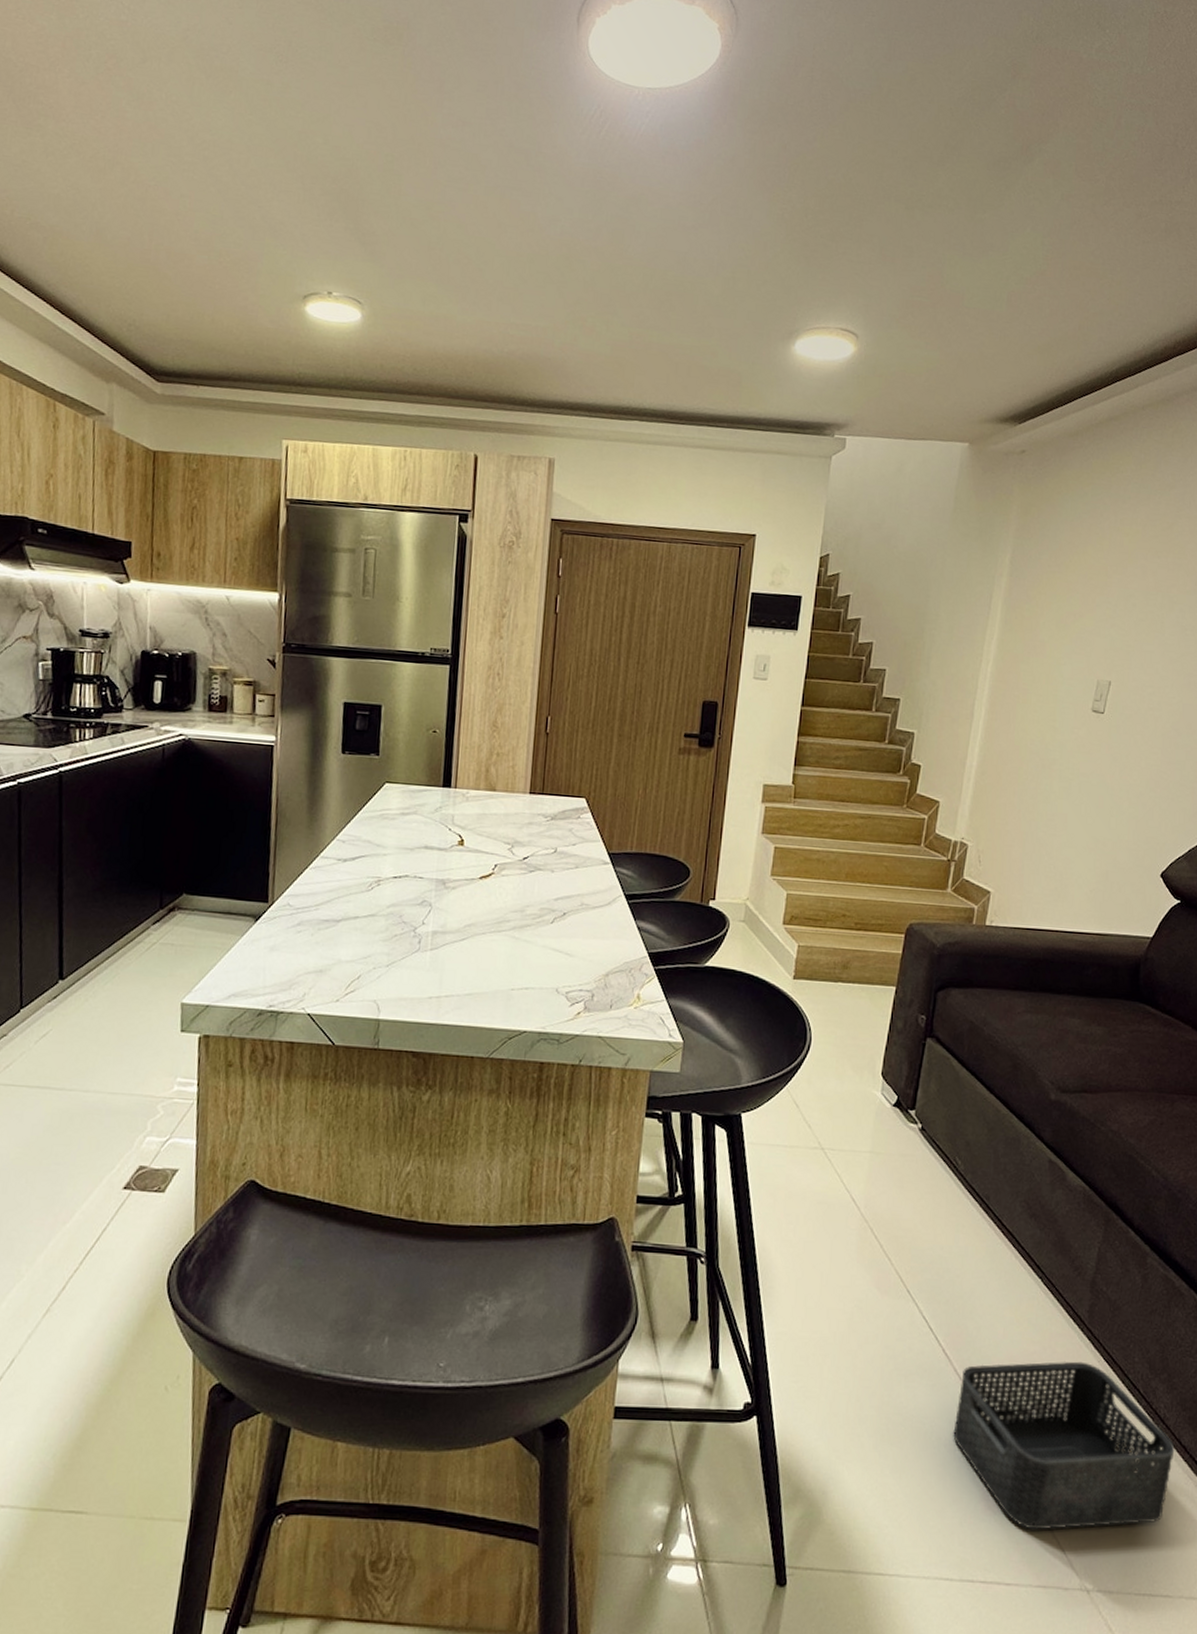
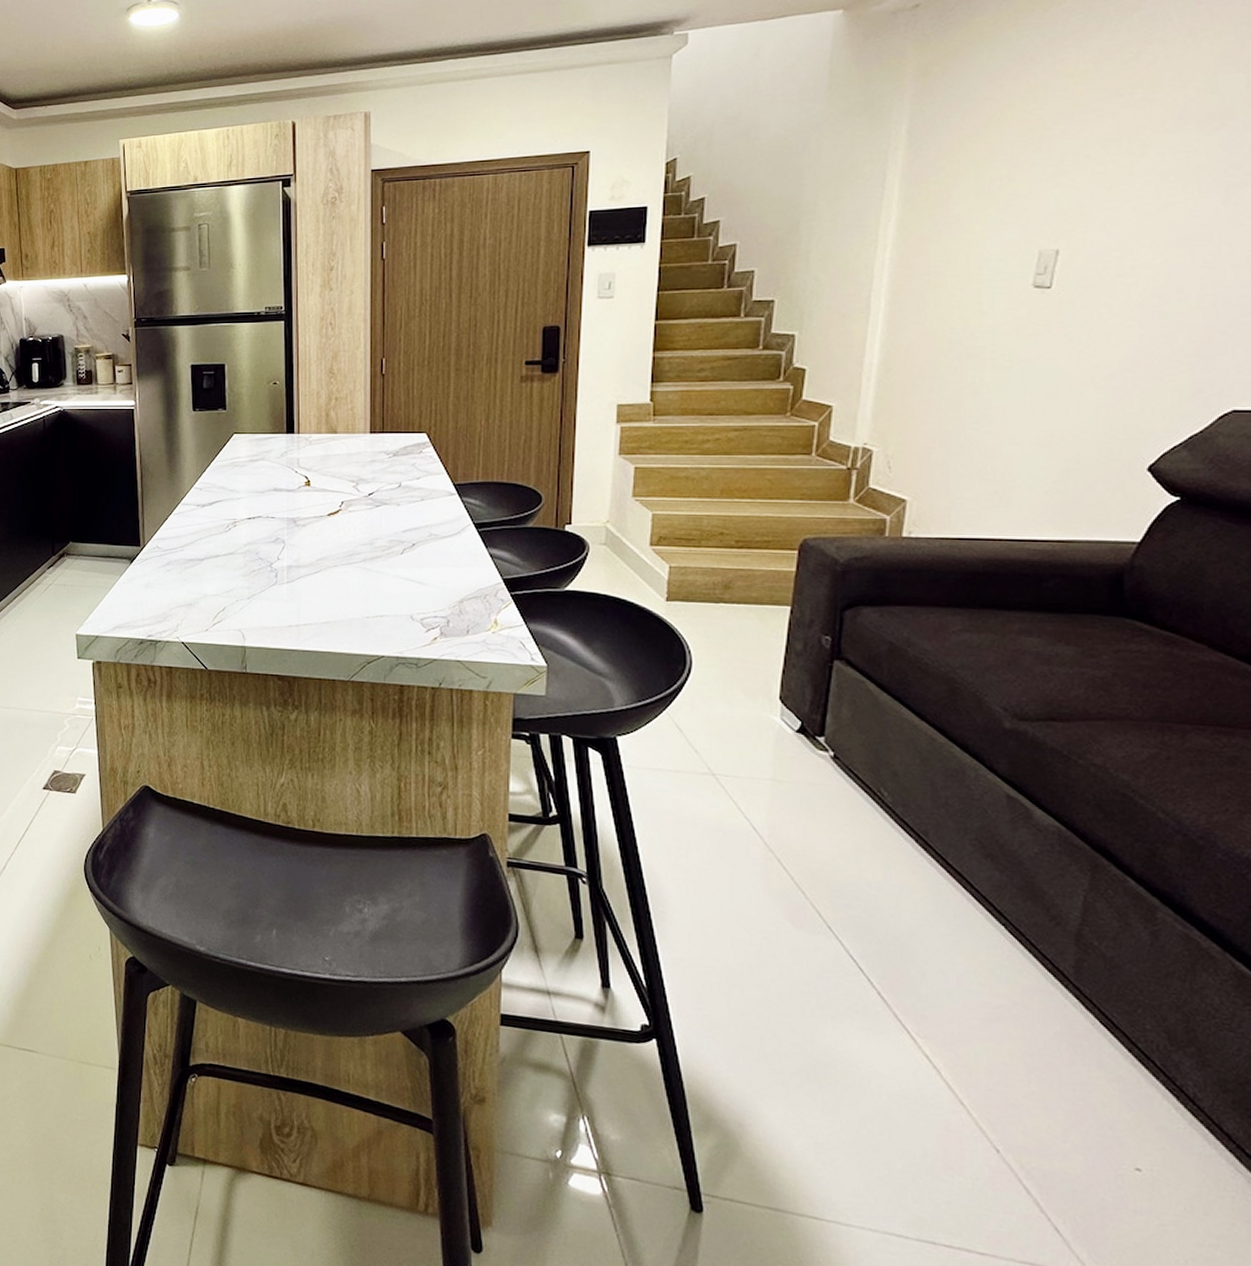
storage bin: present [953,1361,1175,1530] -> none [897,1012,1213,1216]

